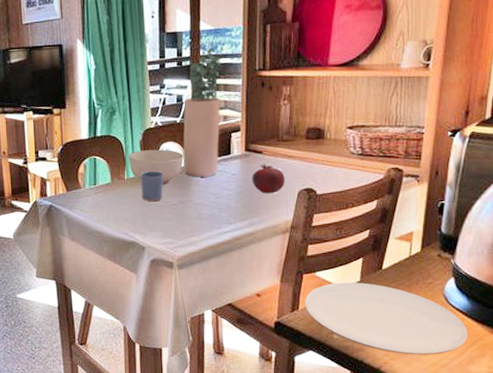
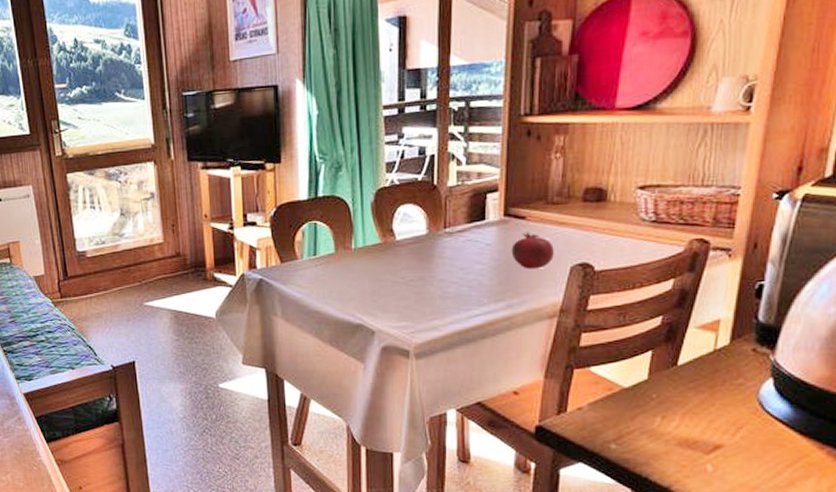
bowl: present [129,149,184,185] -> none [357,213,425,256]
mug: present [141,171,164,202] -> none [372,239,400,277]
vase: present [183,42,222,177] -> none [424,80,477,248]
plate: present [304,282,468,355] -> none [574,380,789,474]

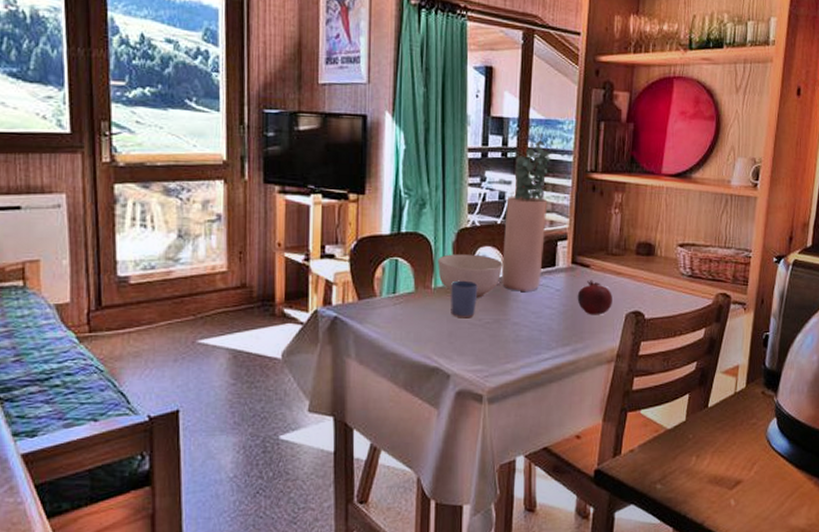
bowl: none [357,213,425,256] -> present [438,254,502,298]
mug: none [372,239,400,277] -> present [451,280,478,319]
vase: none [424,80,477,248] -> present [501,134,551,291]

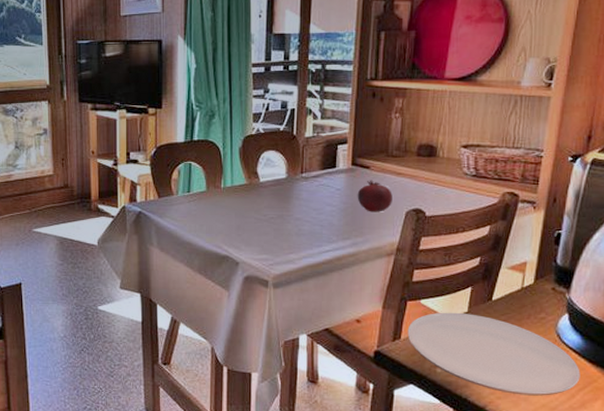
bowl: present [438,254,502,298] -> none [226,158,285,196]
mug: present [451,280,478,319] -> none [238,181,263,214]
vase: present [501,134,551,291] -> none [284,46,331,190]
plate: none [628,422,788,507] -> present [407,312,581,396]

